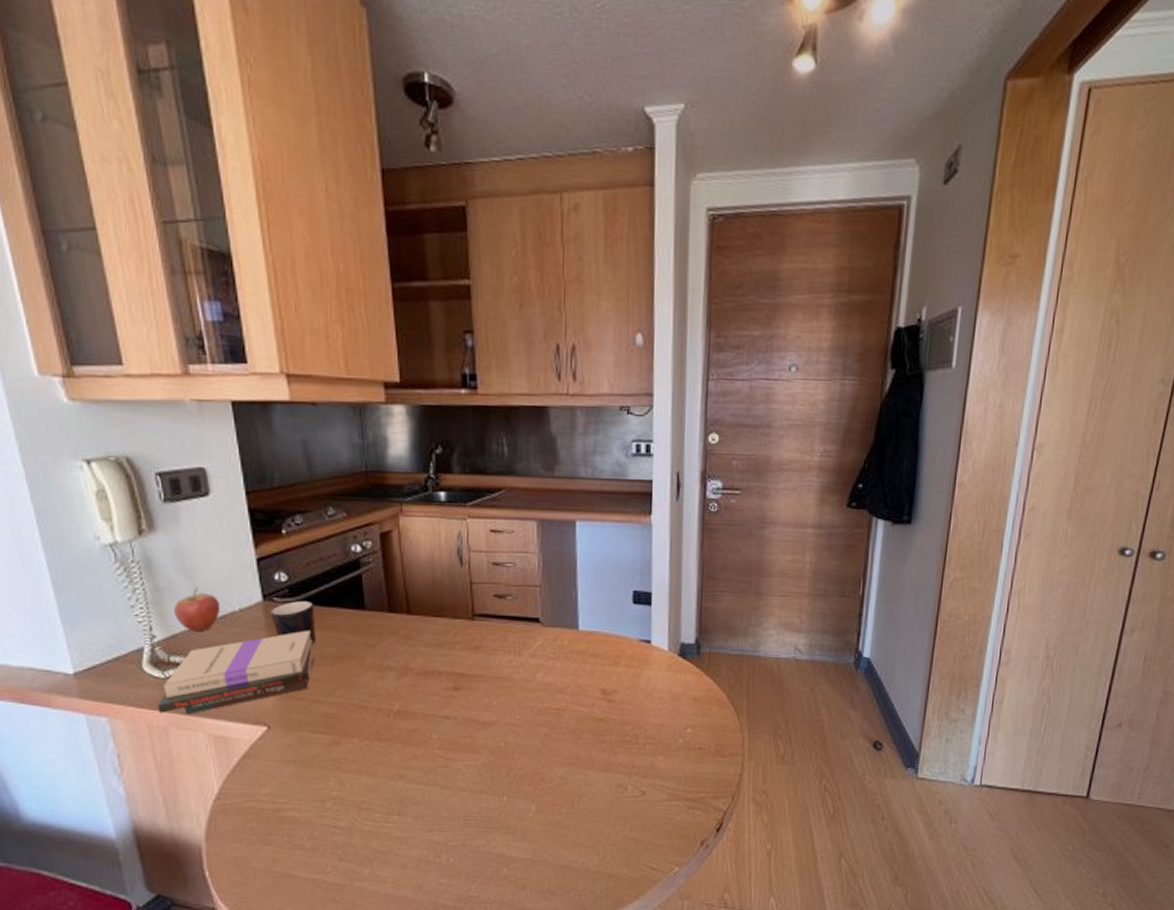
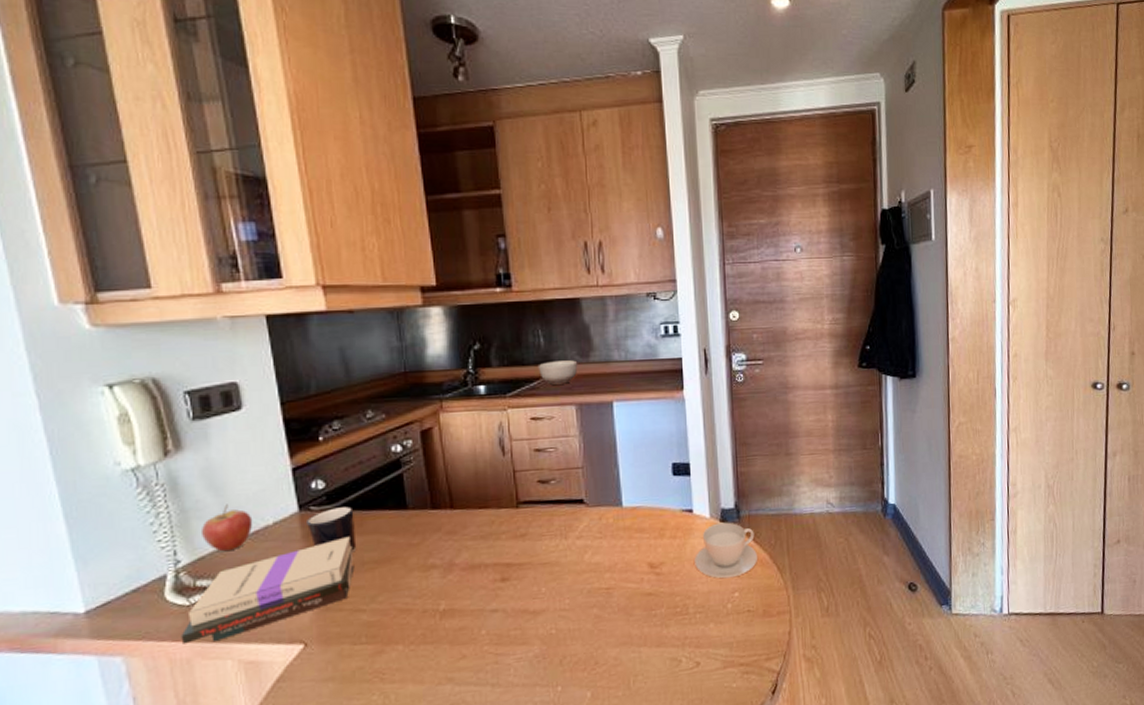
bowl: none [500,472,542,498] -> present [537,360,578,385]
teacup: none [648,657,716,714] -> present [694,522,758,579]

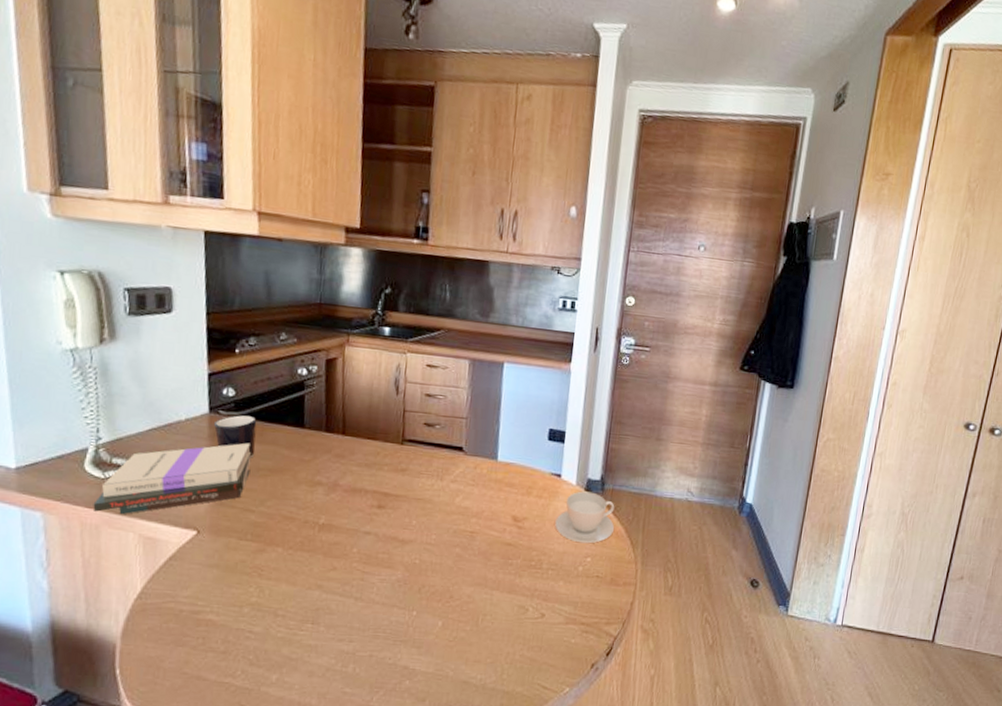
fruit: present [200,504,253,552] -> none [122,395,168,438]
bowl: present [537,360,578,385] -> none [440,315,478,339]

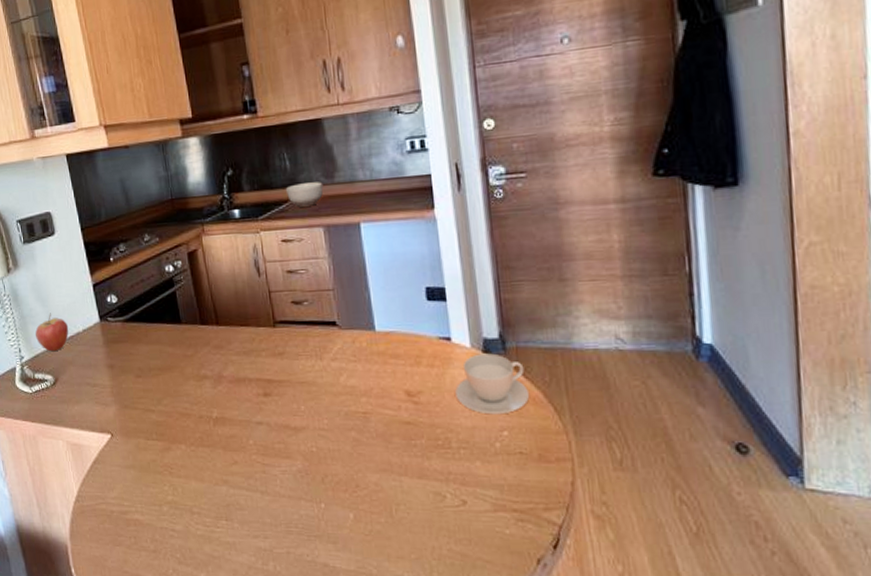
books: present [93,442,252,514] -> none [28,345,144,424]
fruit: none [122,395,168,438] -> present [35,313,69,352]
mug: present [214,415,257,458] -> none [106,319,144,360]
bowl: none [440,315,478,339] -> present [285,182,324,207]

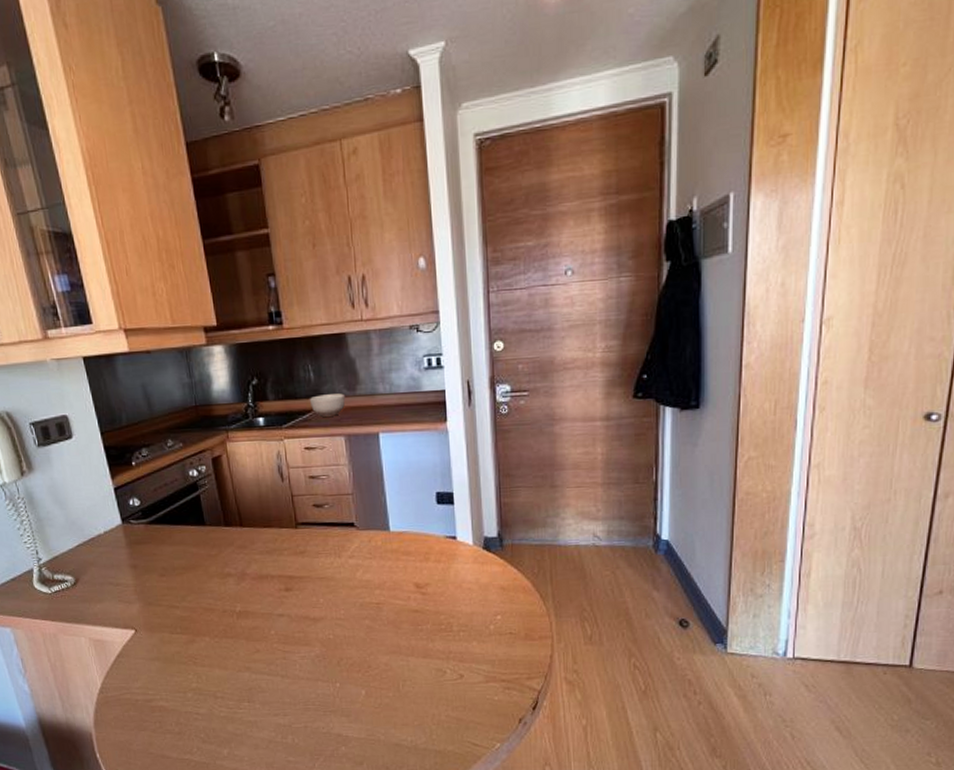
fruit: present [35,313,69,352] -> none [53,515,90,554]
teacup: present [455,353,530,415] -> none [458,550,521,602]

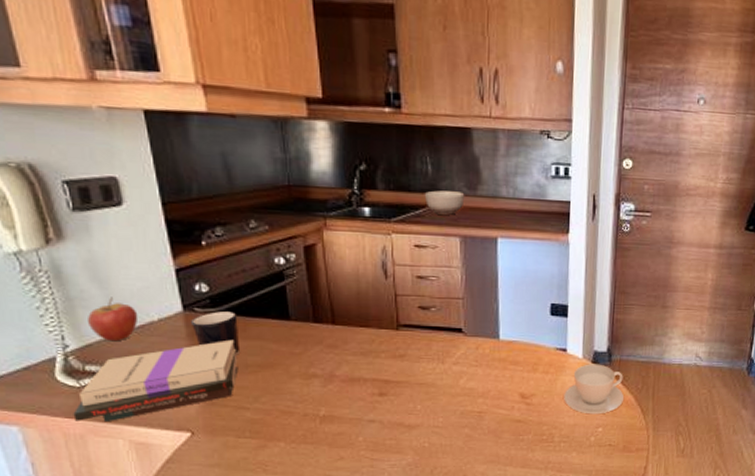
books: none [47,546,168,623] -> present [73,339,239,421]
fruit: none [53,515,90,554] -> present [86,297,139,342]
mug: none [129,521,168,560] -> present [191,311,241,355]
teacup: none [458,550,521,602] -> present [564,364,625,415]

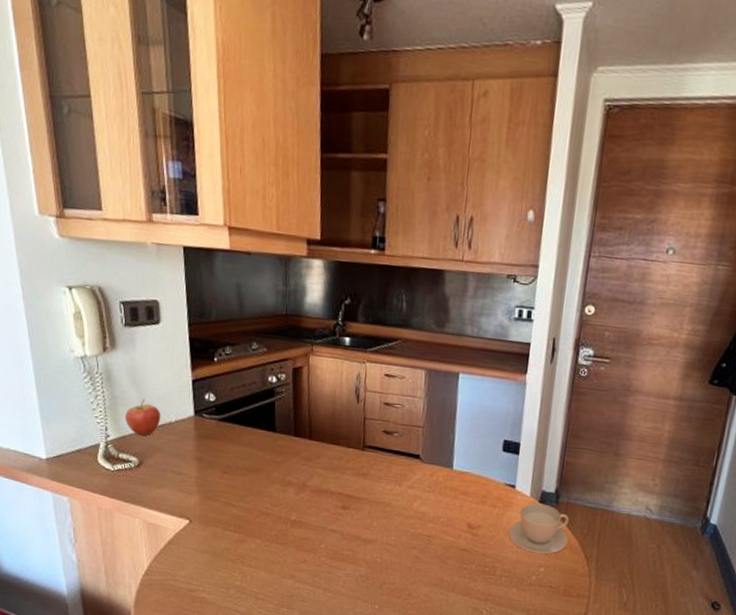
books: present [73,339,239,421] -> none [106,443,232,502]
mug: present [191,311,241,355] -> none [199,418,235,458]
bowl: present [424,190,465,215] -> none [397,325,434,349]

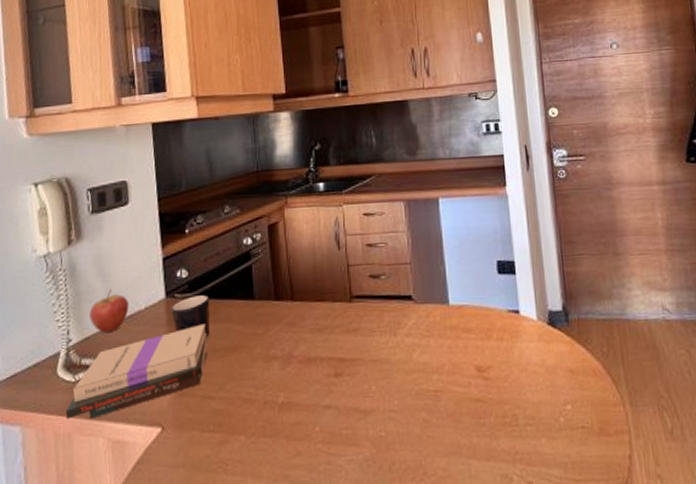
books: none [106,443,232,502] -> present [65,323,208,419]
mug: none [199,418,235,458] -> present [171,295,211,340]
teacup: present [508,502,570,554] -> none [523,325,591,388]

